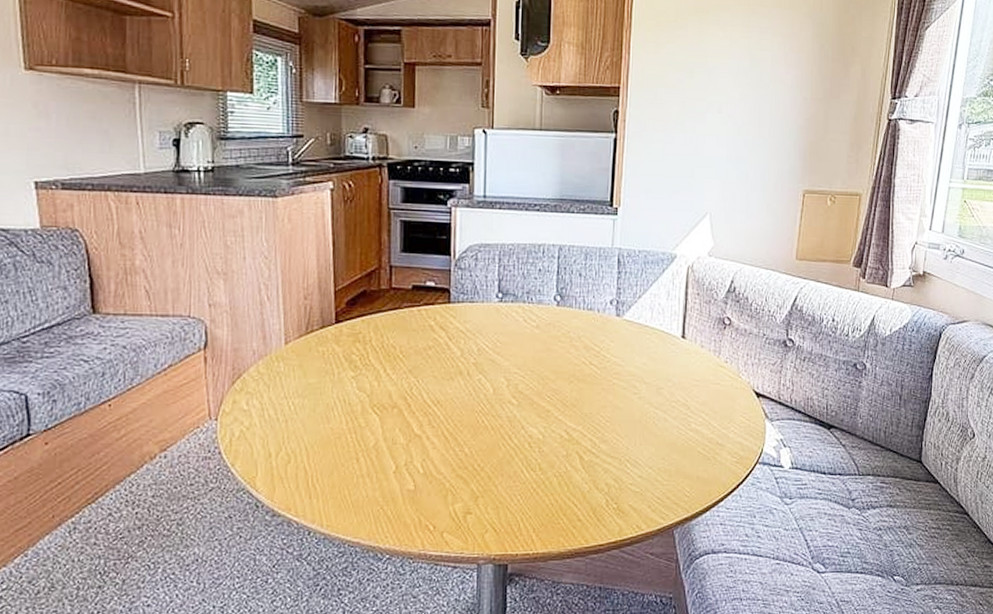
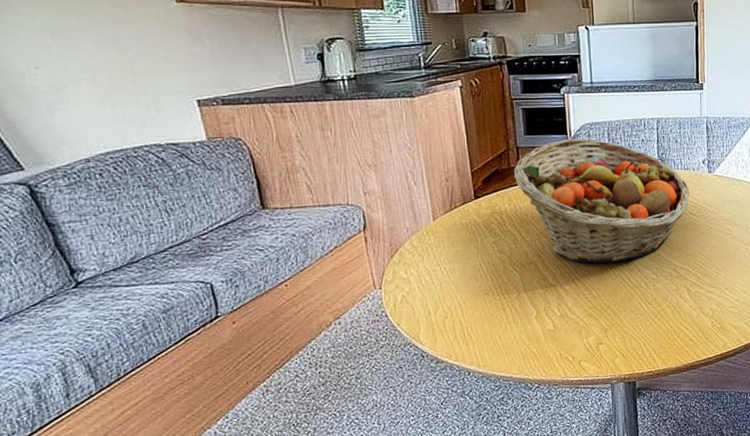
fruit basket: none [384,260,592,415] -> present [514,138,690,264]

